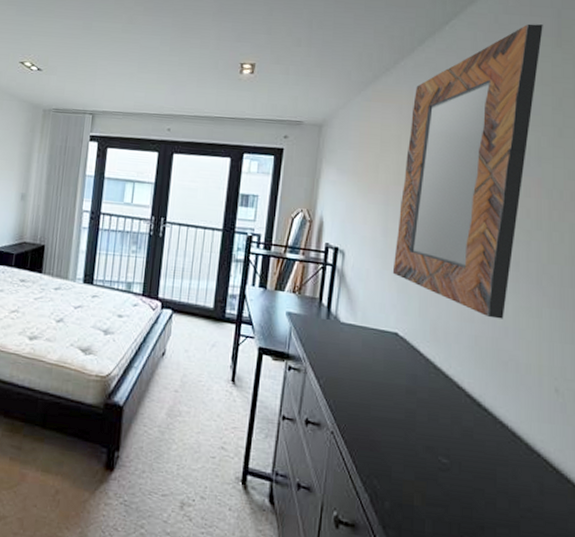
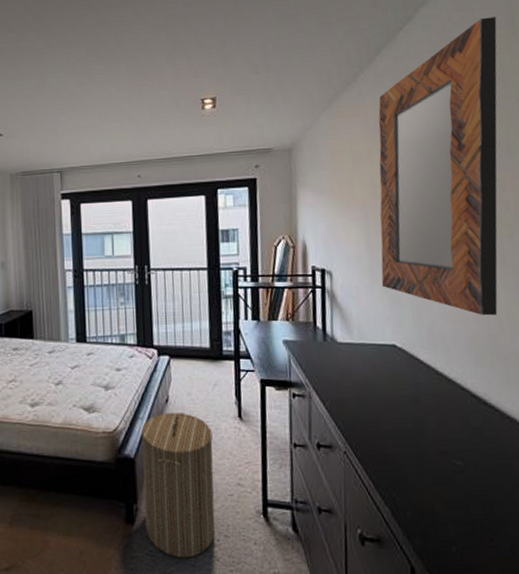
laundry hamper: none [123,366,204,514] -> present [142,413,215,559]

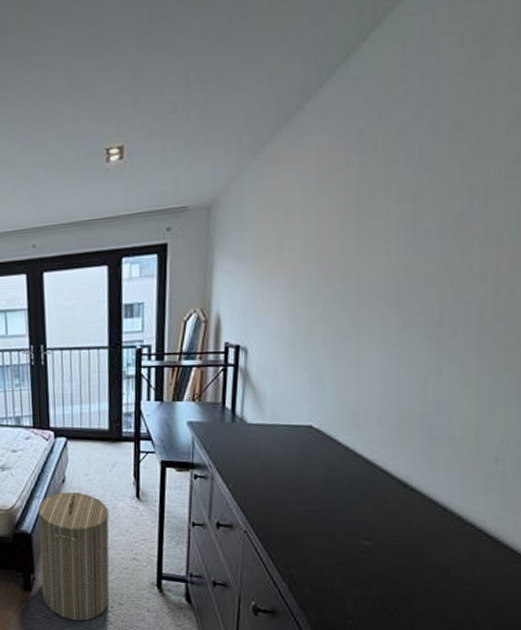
home mirror: present [378,17,498,316] -> none [303,11,500,394]

